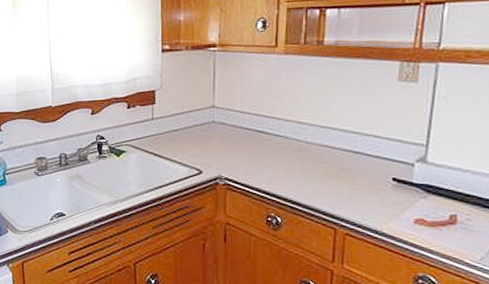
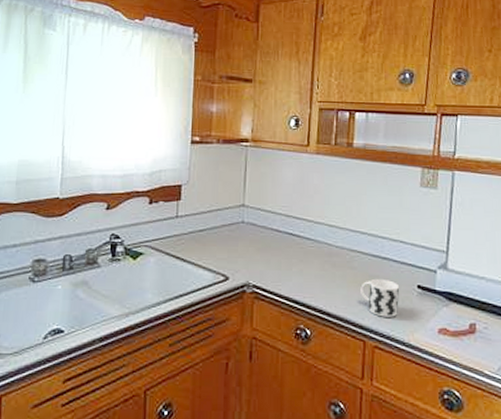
cup: none [331,171,373,208] -> present [360,278,400,317]

